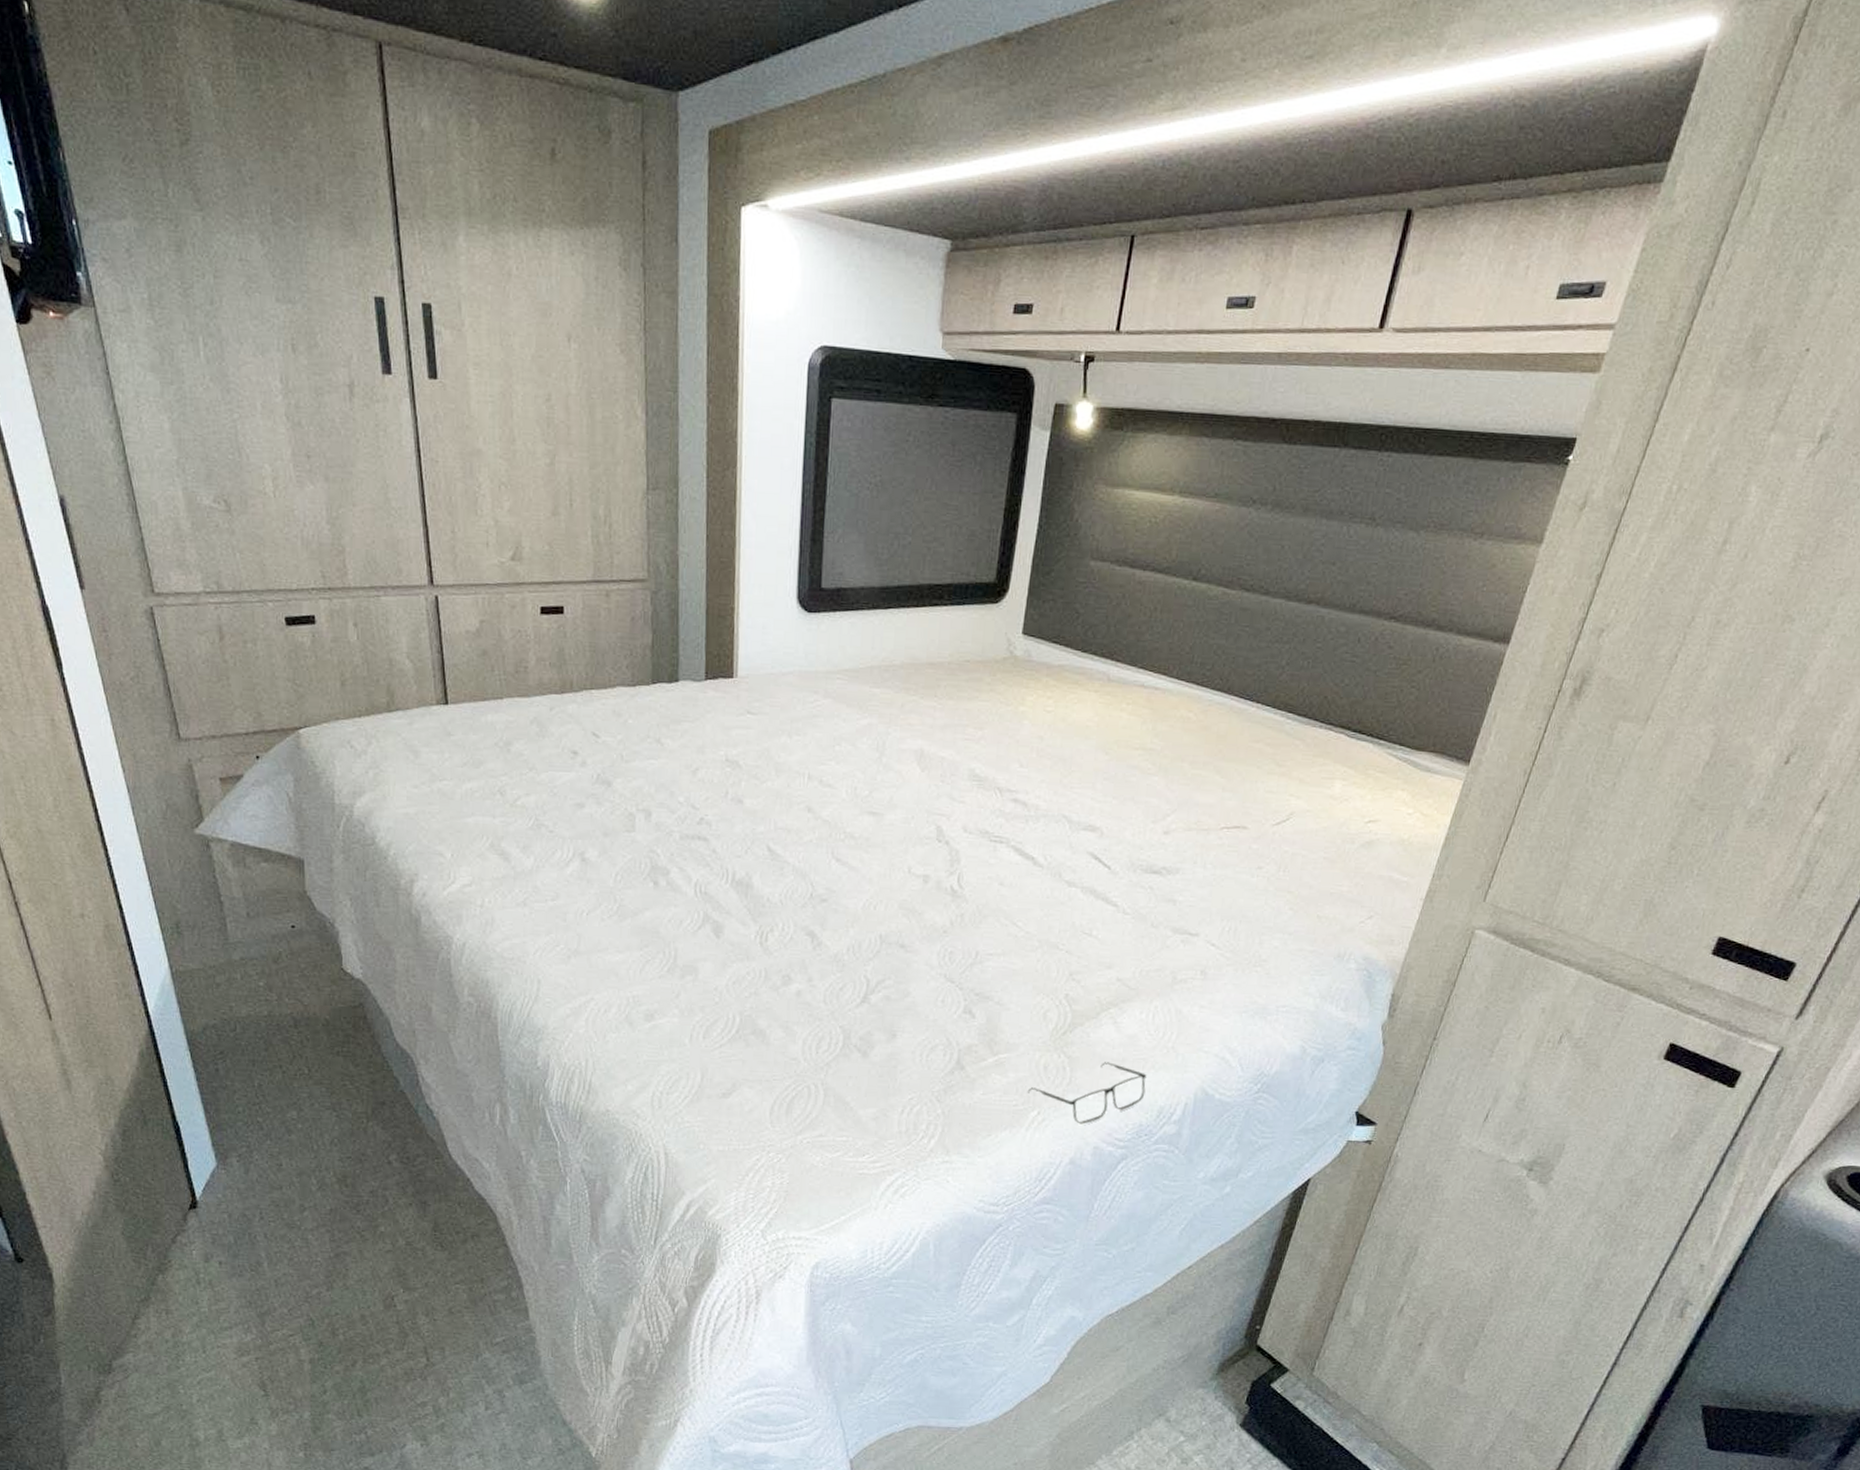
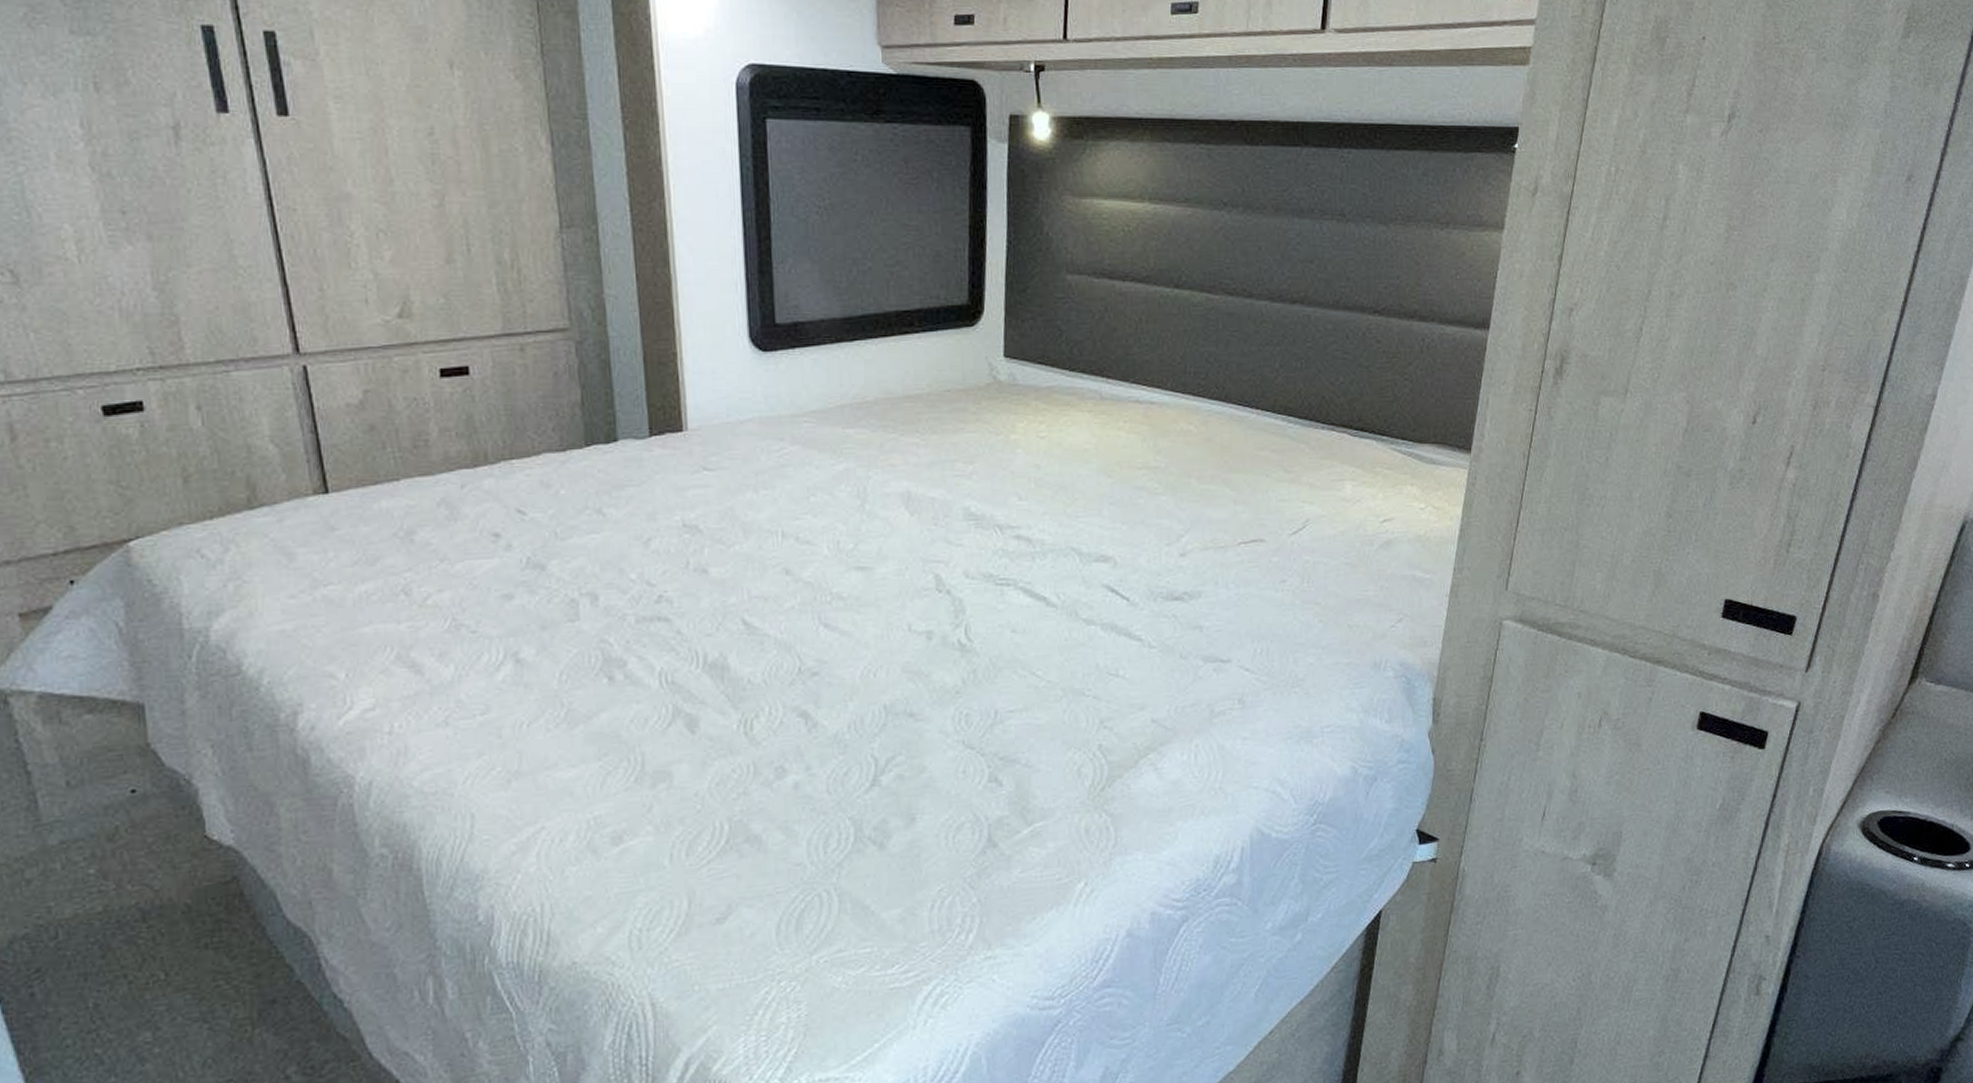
eyeglasses: present [1027,1062,1147,1125] -> none [1070,814,1198,890]

